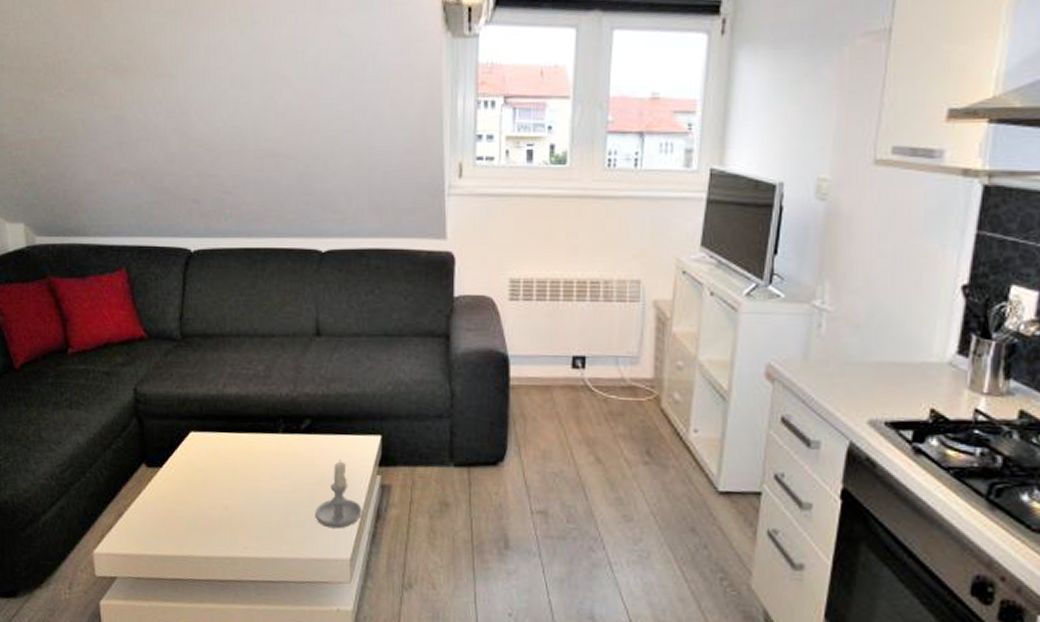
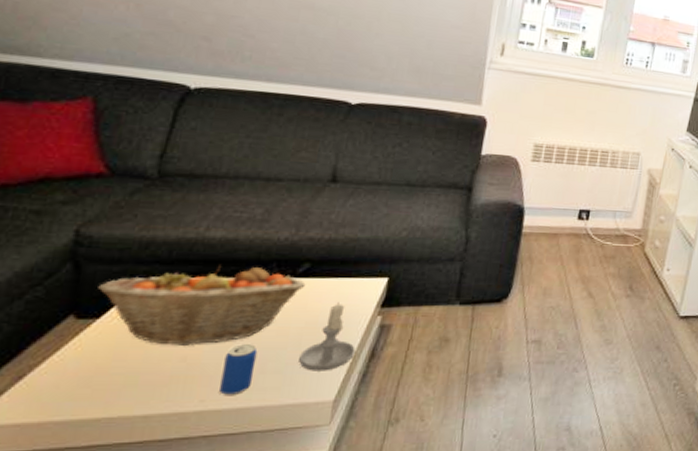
fruit basket: none [157,420,310,496] -> present [98,265,306,346]
beverage can: none [256,497,281,545] -> present [219,344,258,395]

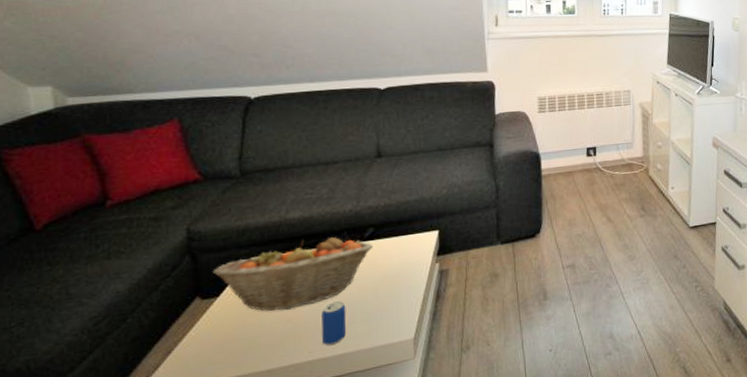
candle: present [298,302,355,371] -> none [380,256,423,317]

